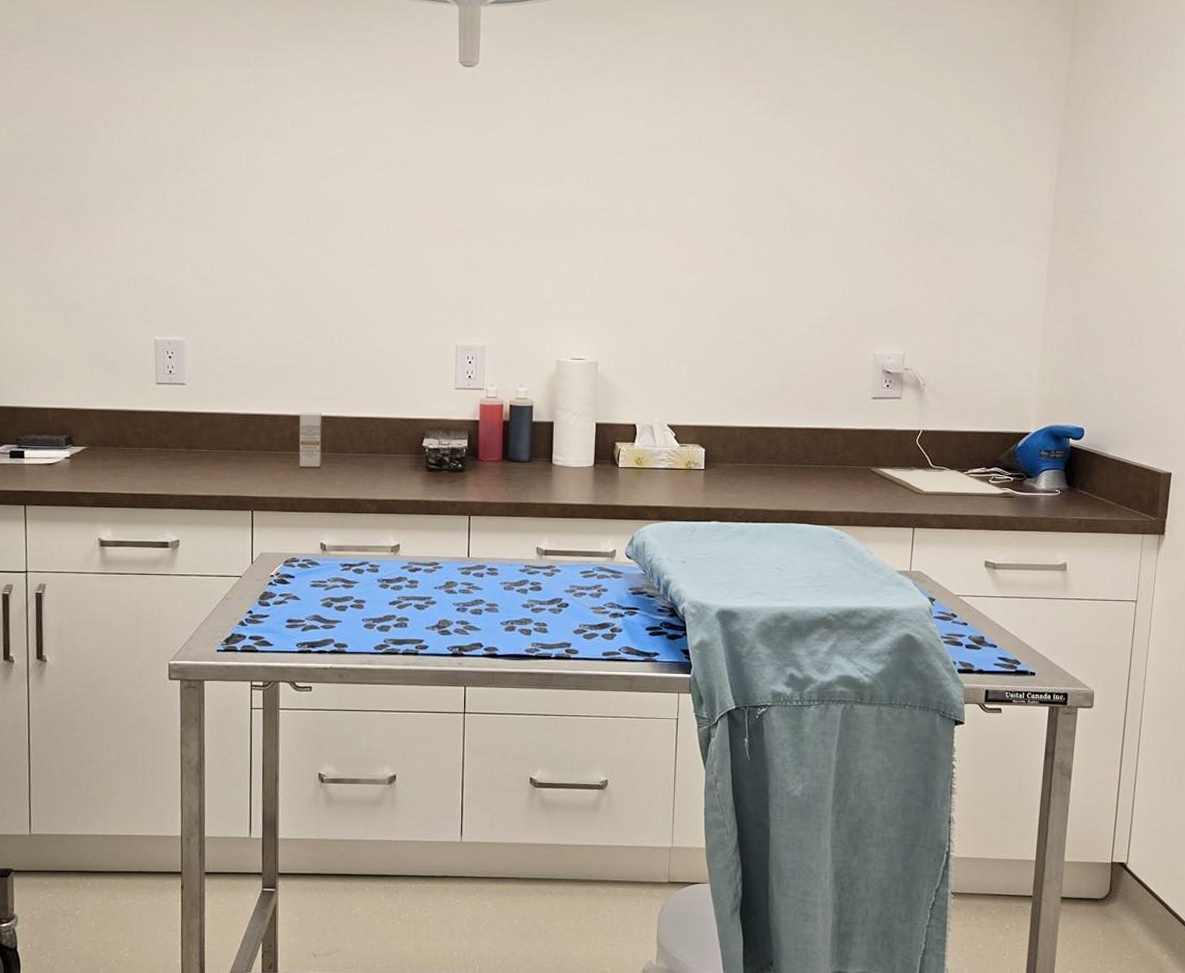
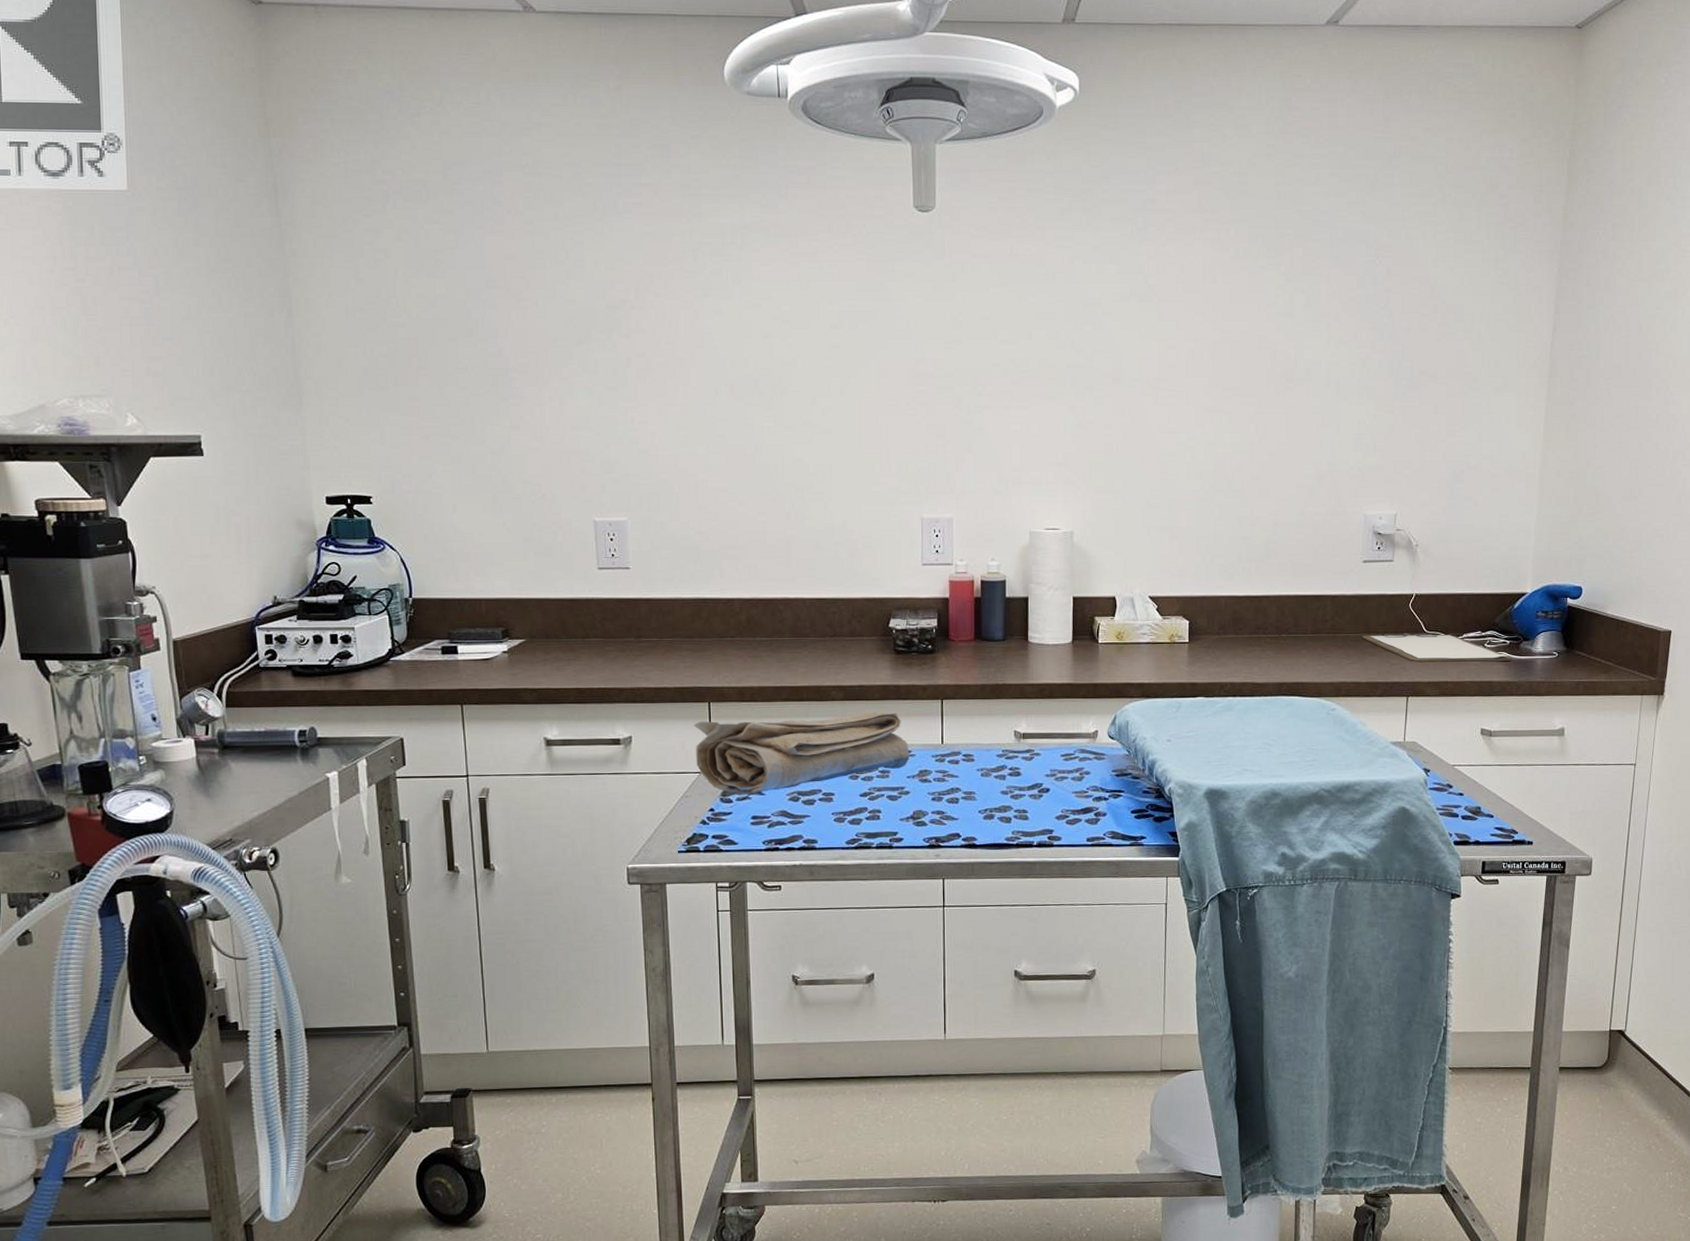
towel: none [236,525,438,600] -> present [693,712,910,796]
medicine box: present [299,412,322,469] -> none [755,594,781,655]

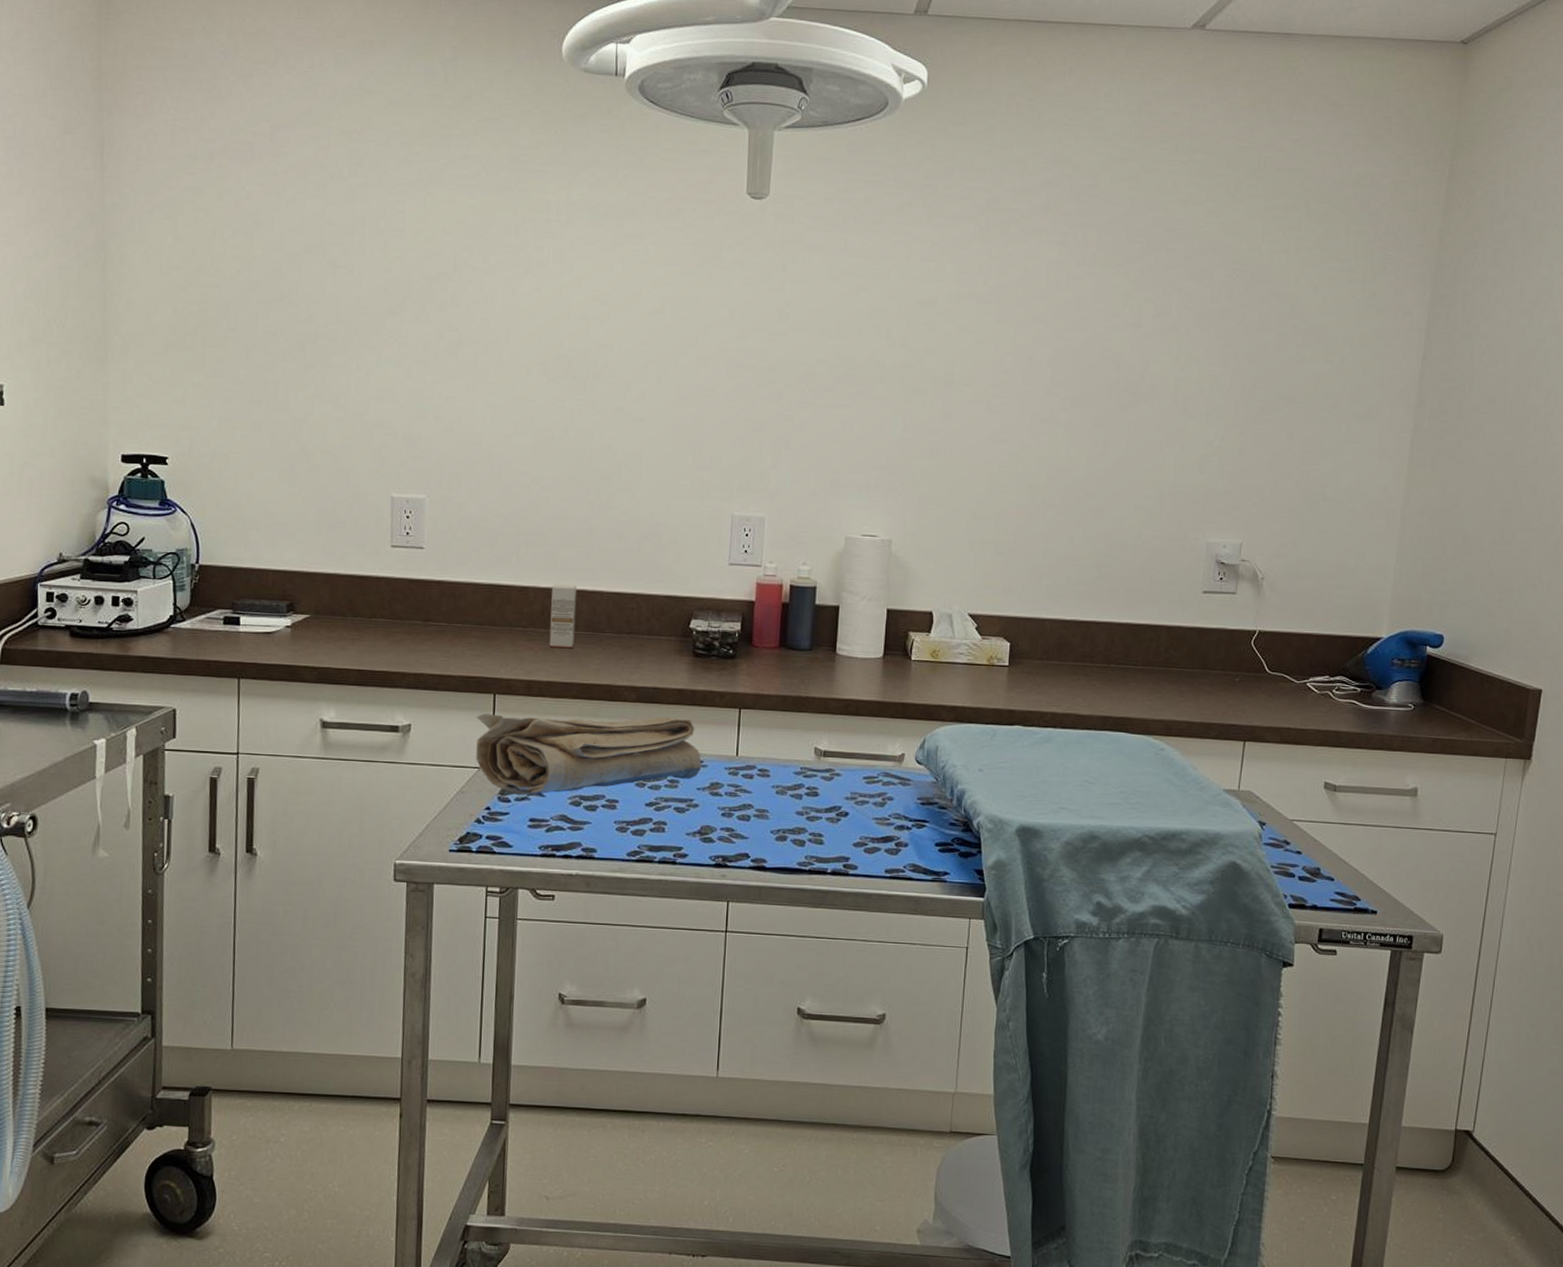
medicine box: none [755,594,781,655] -> present [549,584,577,649]
clipboard: present [1361,632,1512,662] -> none [1197,671,1363,710]

